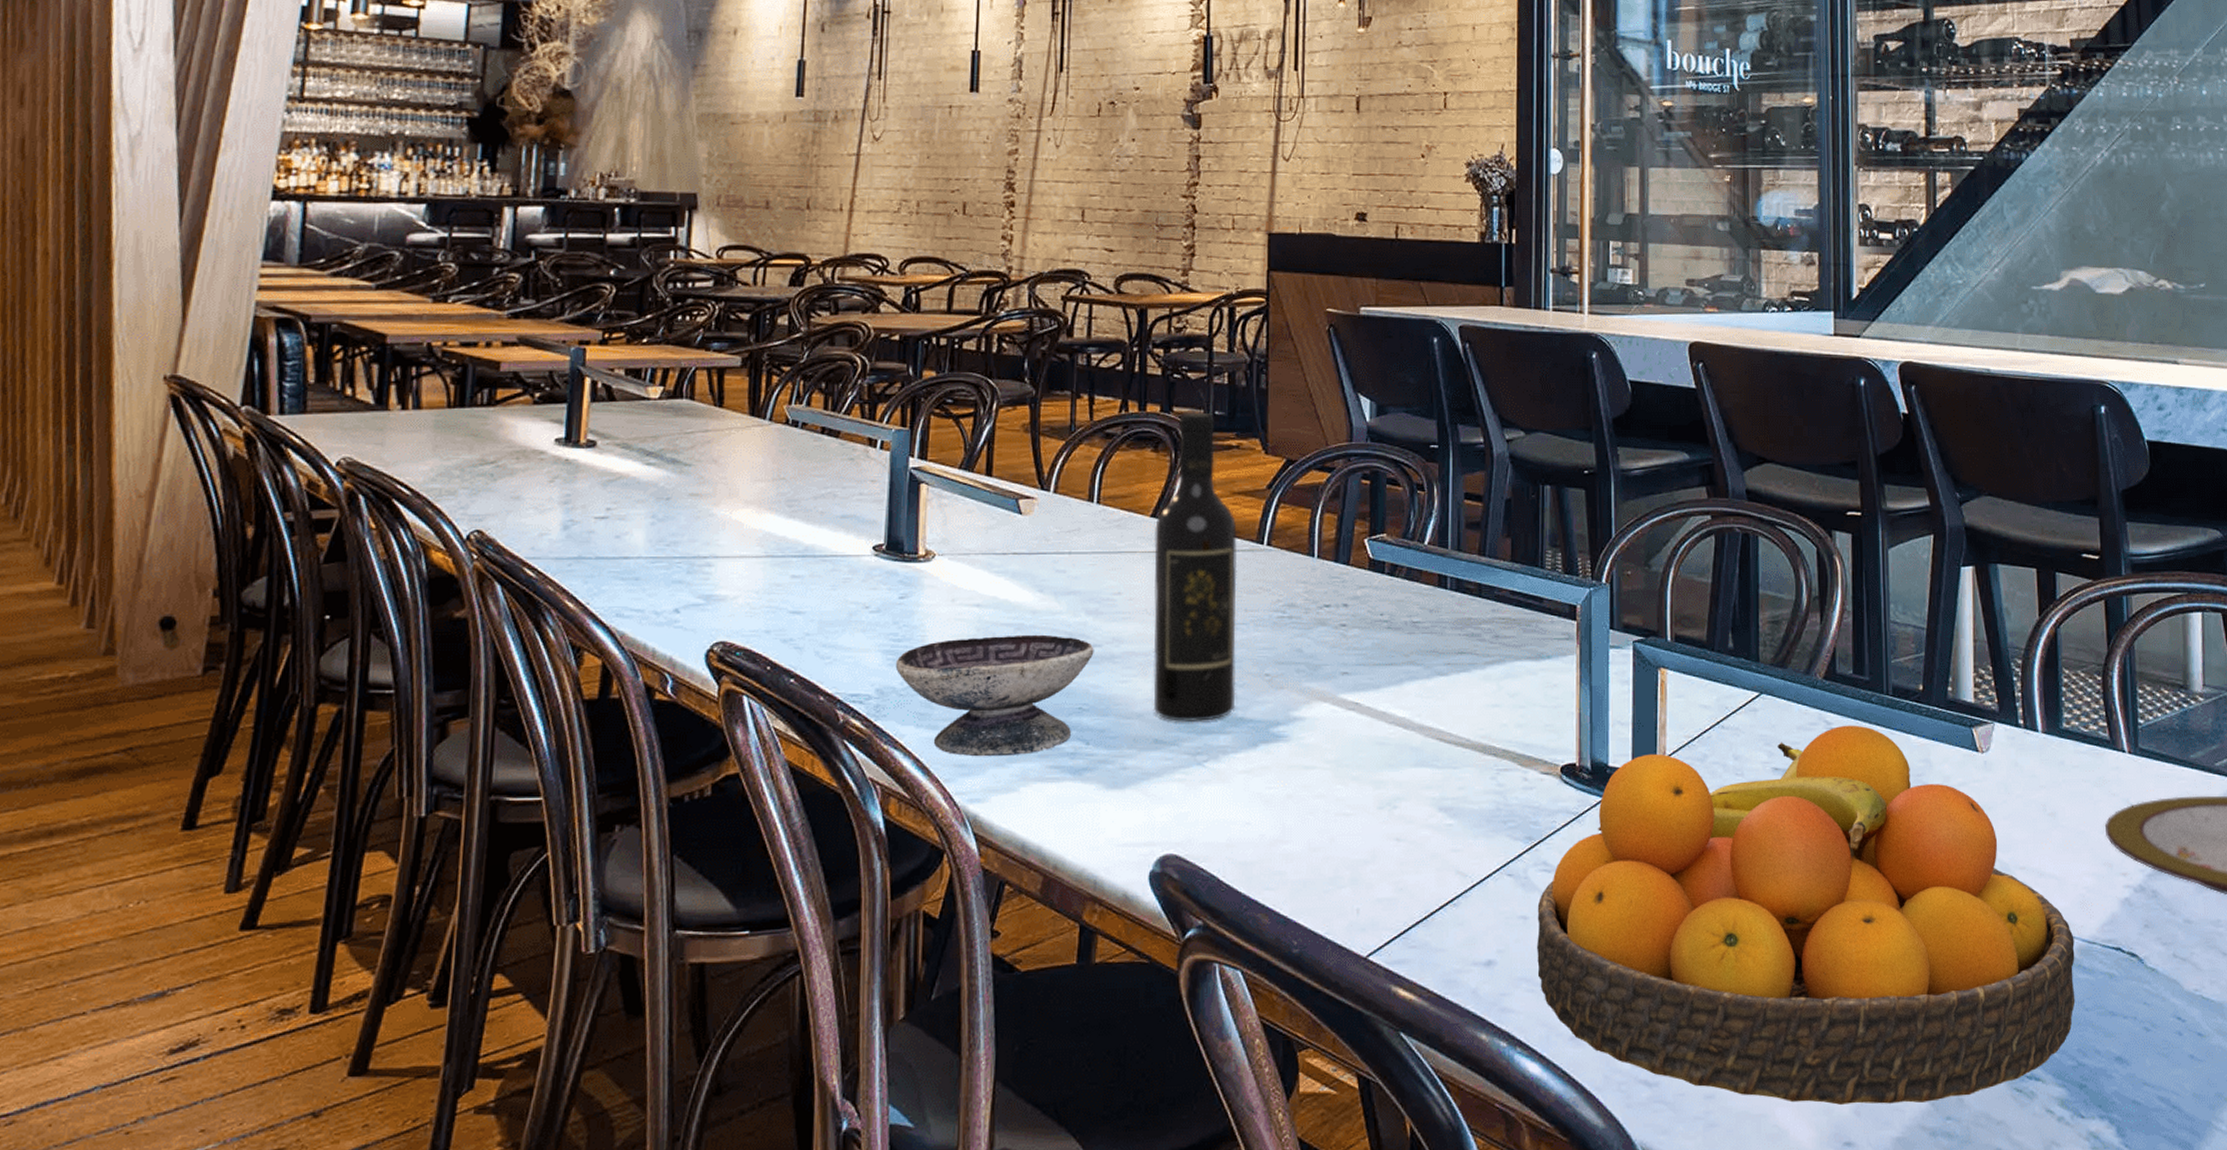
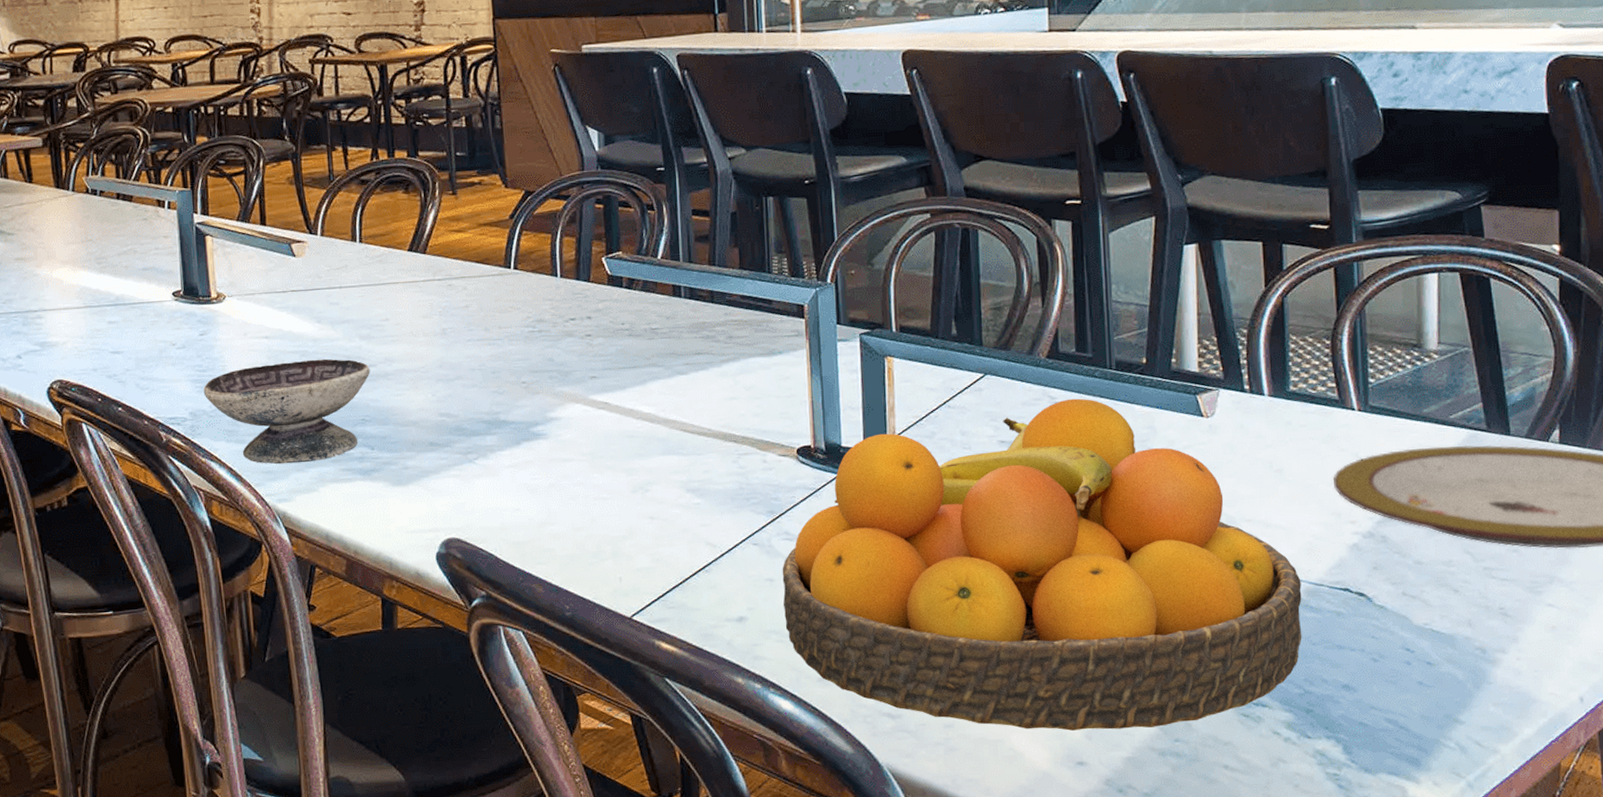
wine bottle: present [1153,413,1237,722] -> none [412,155,498,426]

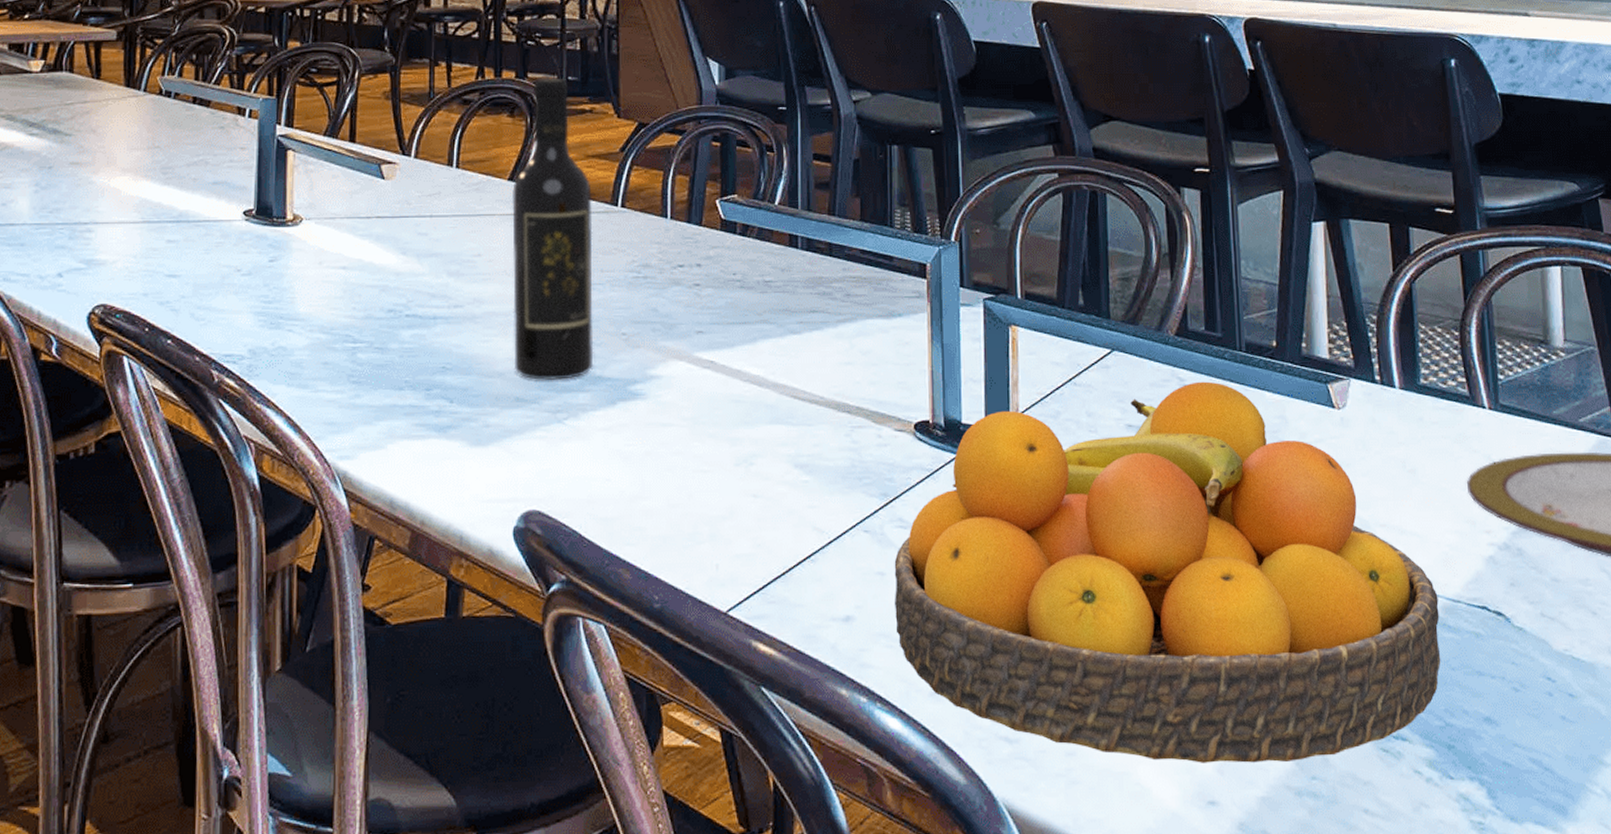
bowl: present [203,358,370,464] -> none [266,295,456,415]
wine bottle: none [412,155,498,426] -> present [512,79,594,380]

